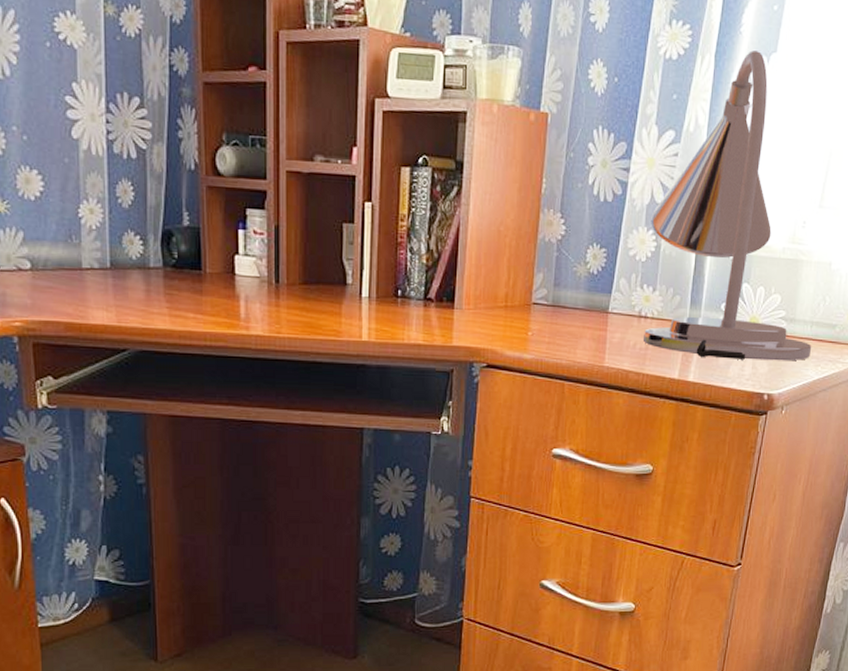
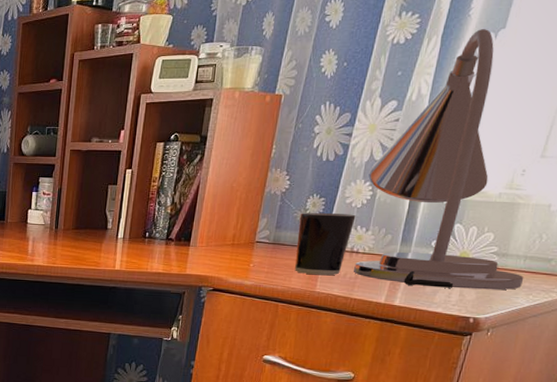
mug: none [579,267,641,346] -> present [295,213,356,276]

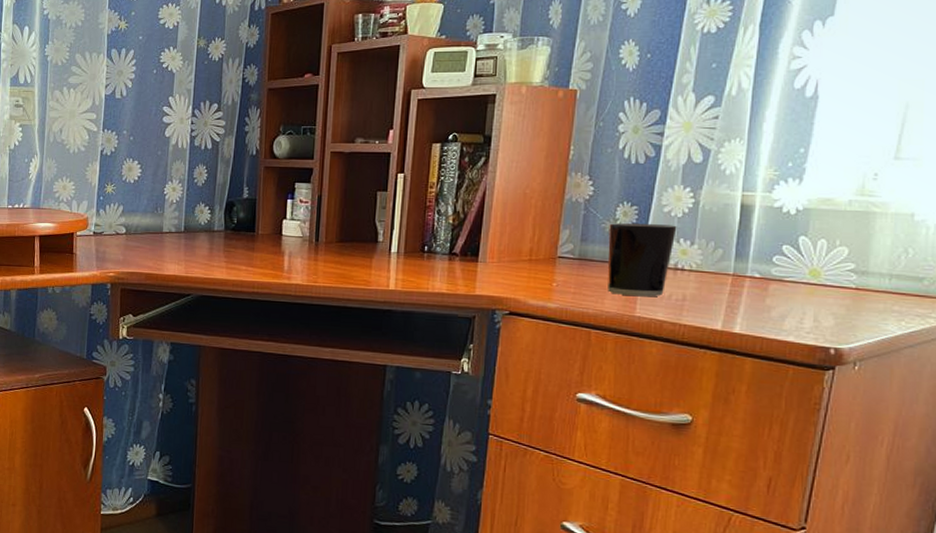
table lamp: present [353,29,524,290] -> none [679,16,892,315]

